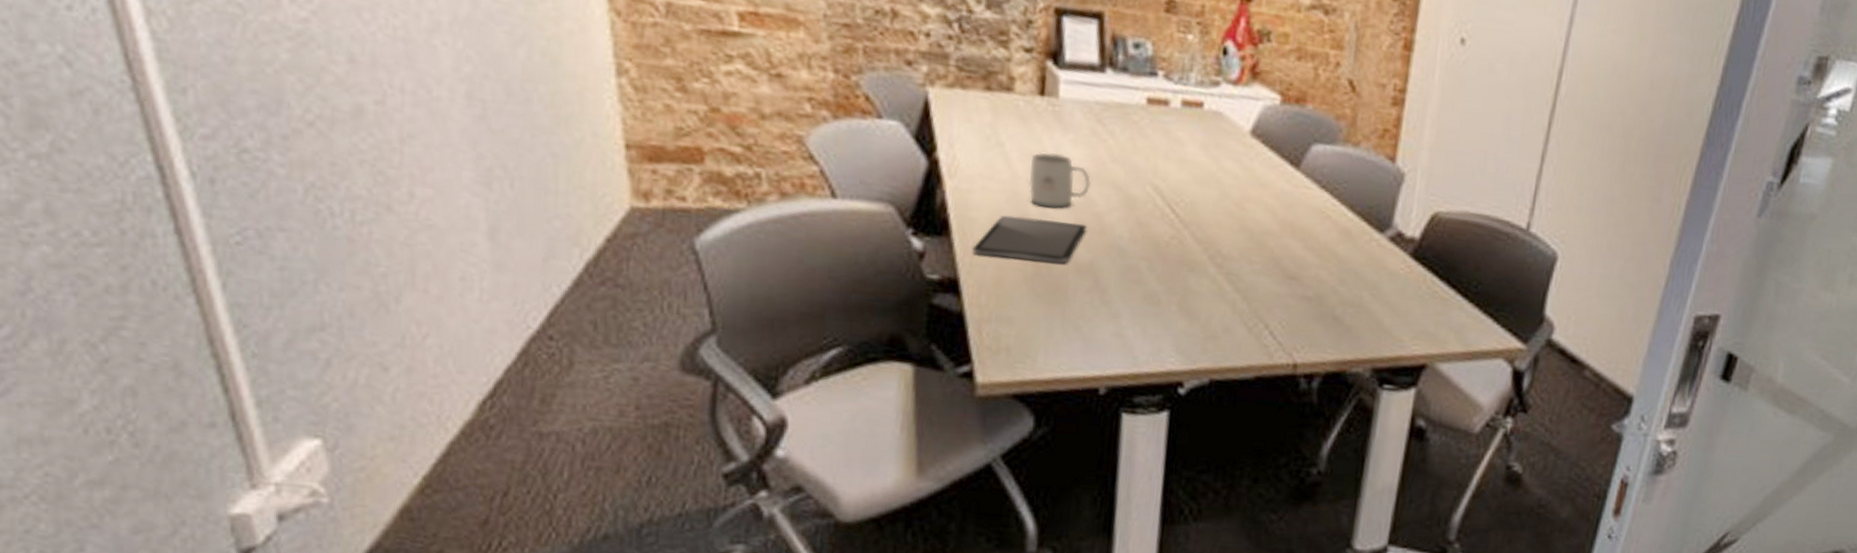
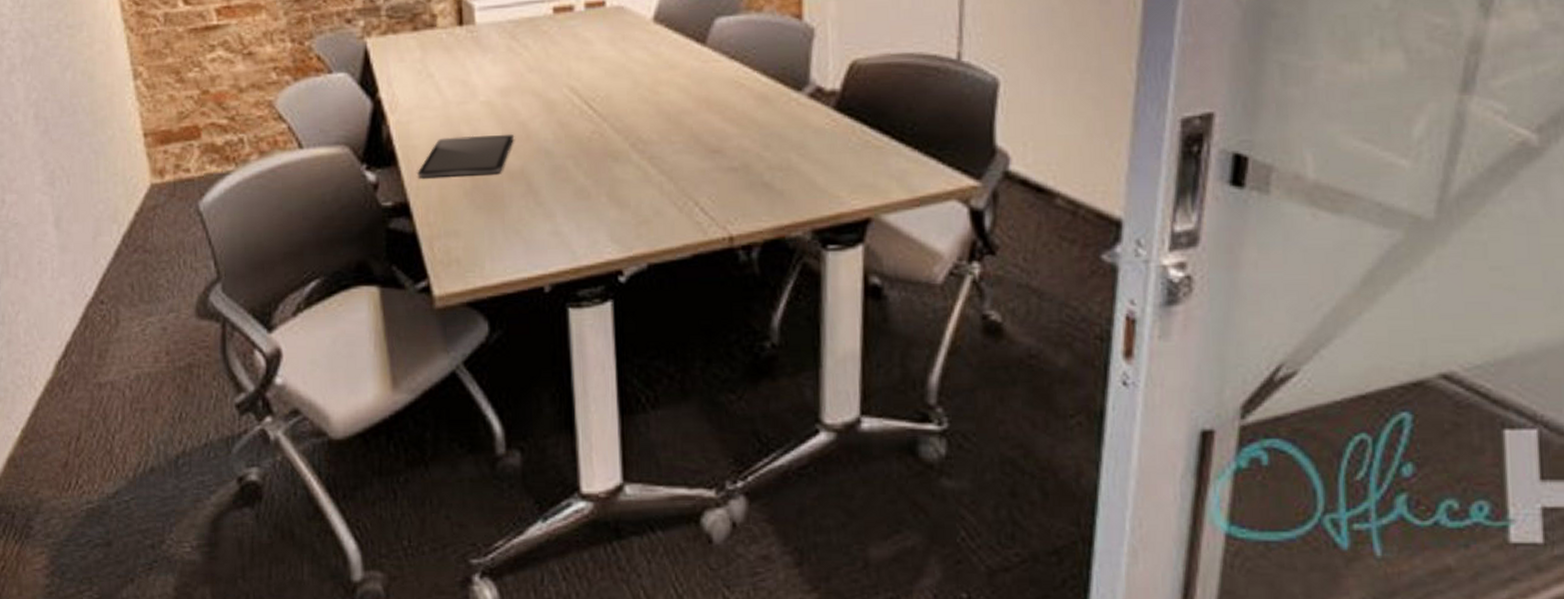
mug: present [1028,152,1091,209] -> none [457,73,512,125]

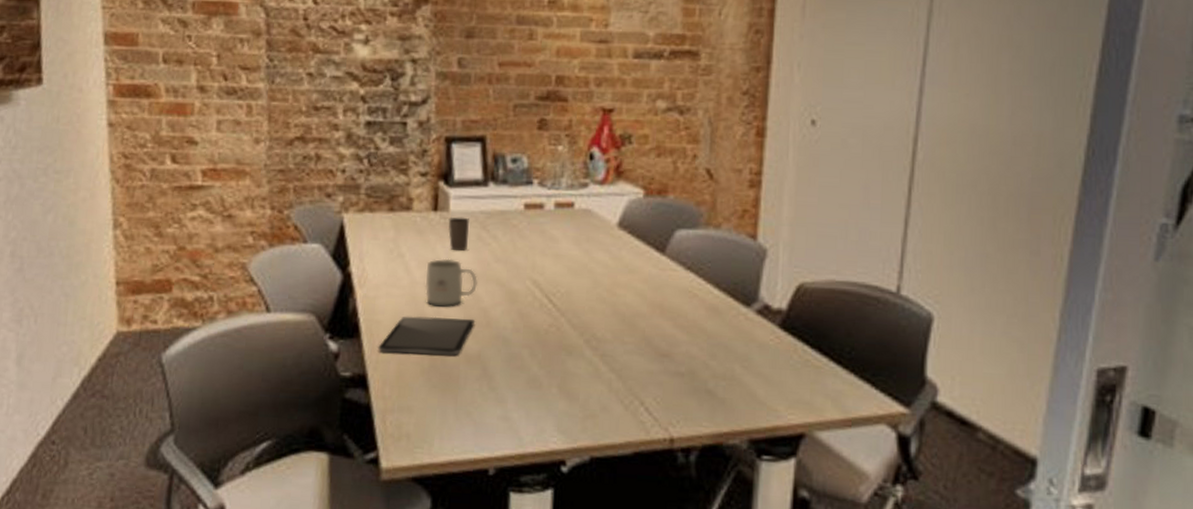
mug: none [457,73,512,125] -> present [425,258,478,307]
cup: none [475,28,498,65] -> present [448,217,469,251]

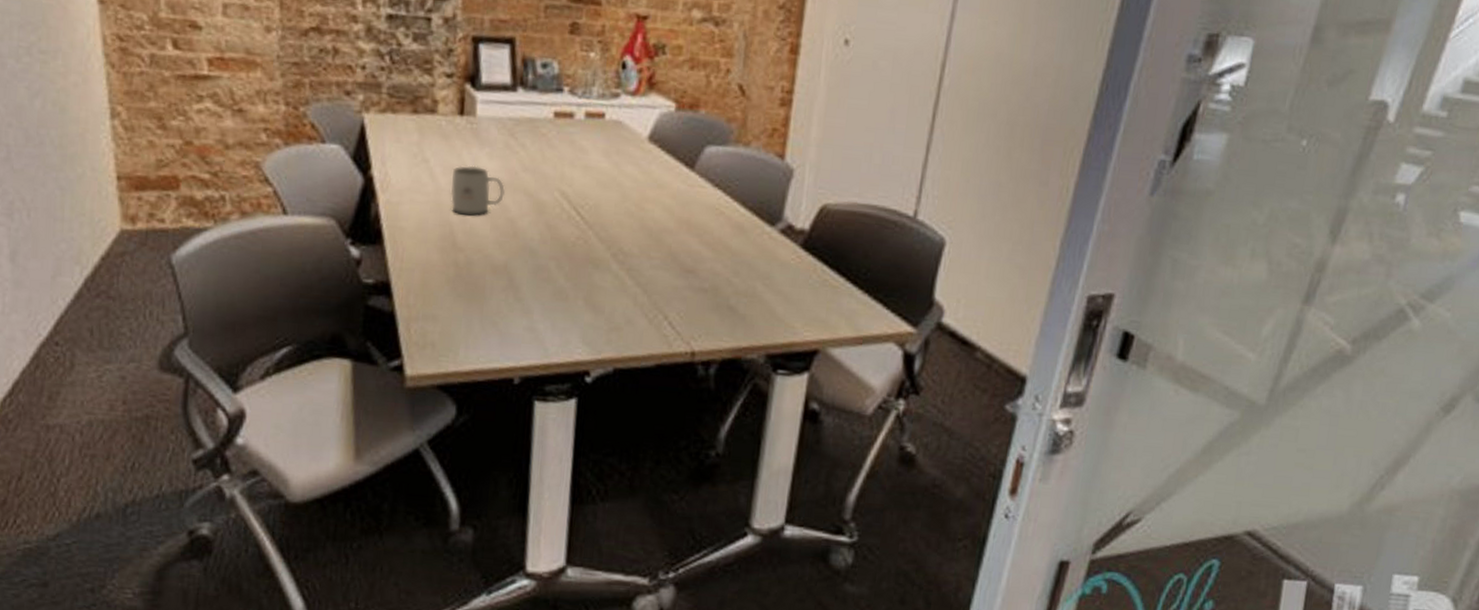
tablet: present [377,316,476,357] -> none [400,223,502,266]
cup: present [448,217,469,251] -> none [475,122,497,159]

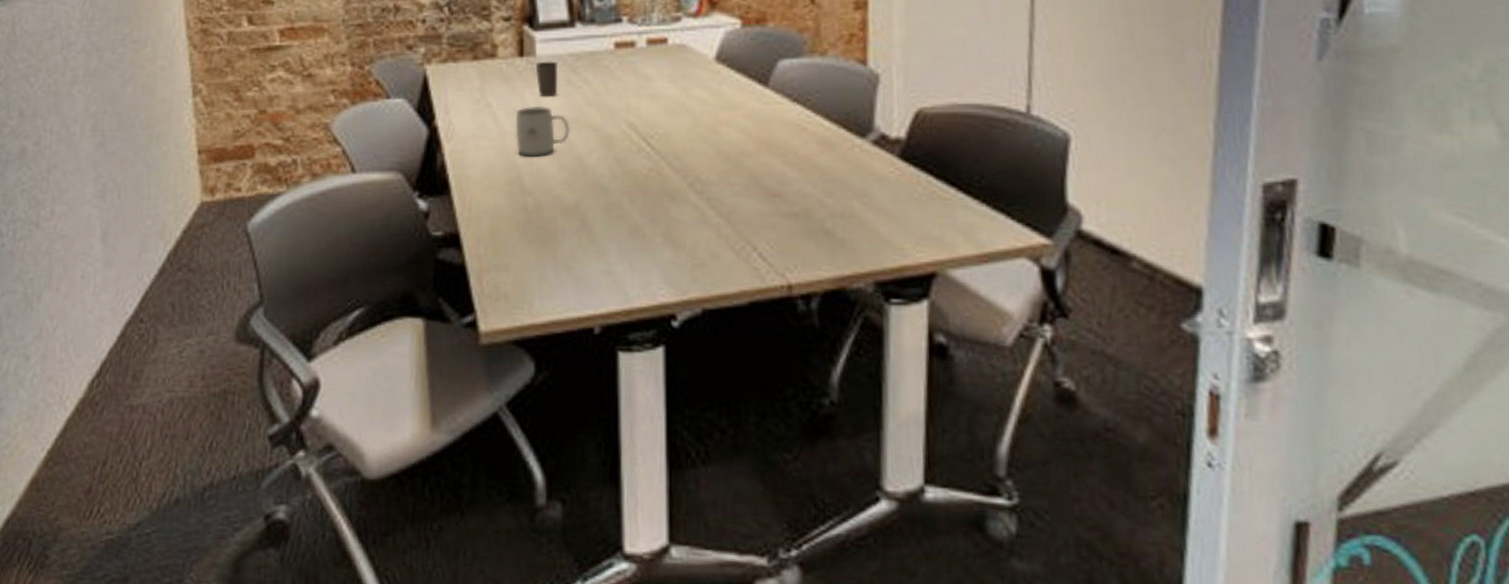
cup: none [475,122,497,159] -> present [535,61,557,97]

